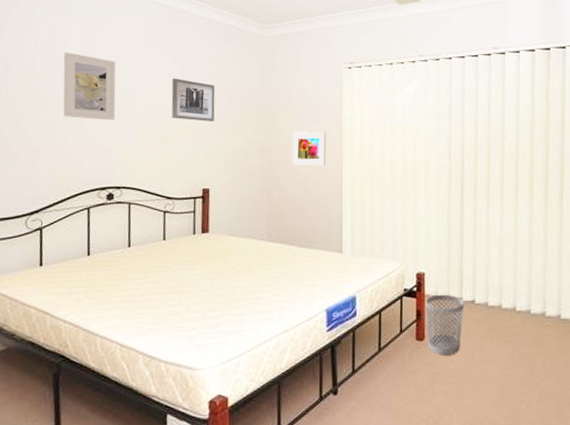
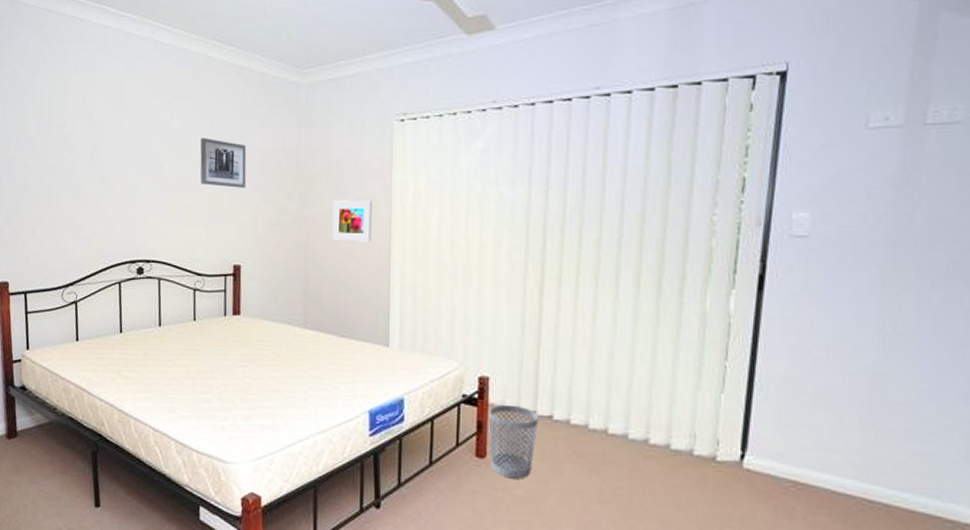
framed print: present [63,52,116,120] -> none [91,111,144,187]

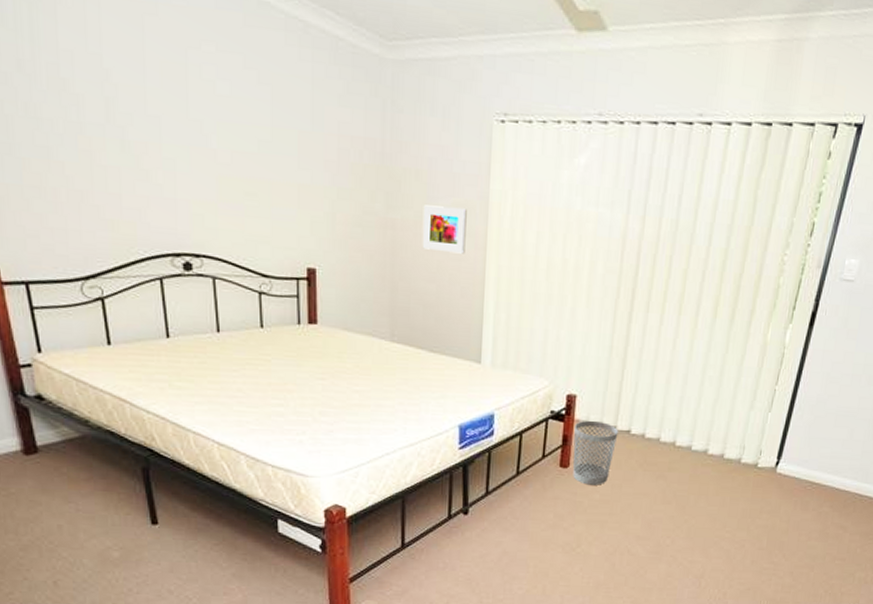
wall art: present [200,137,247,188] -> none [259,109,319,179]

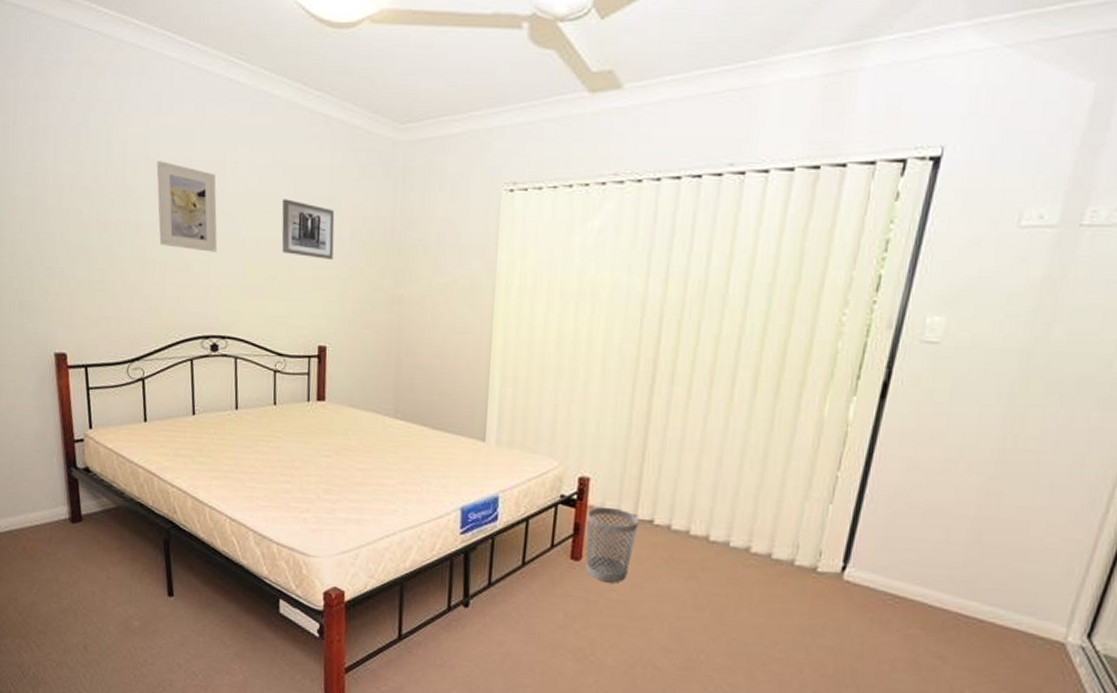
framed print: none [99,51,183,162] -> present [156,161,217,252]
wall art: none [259,109,319,179] -> present [281,199,335,259]
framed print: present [422,205,467,254] -> none [428,279,474,327]

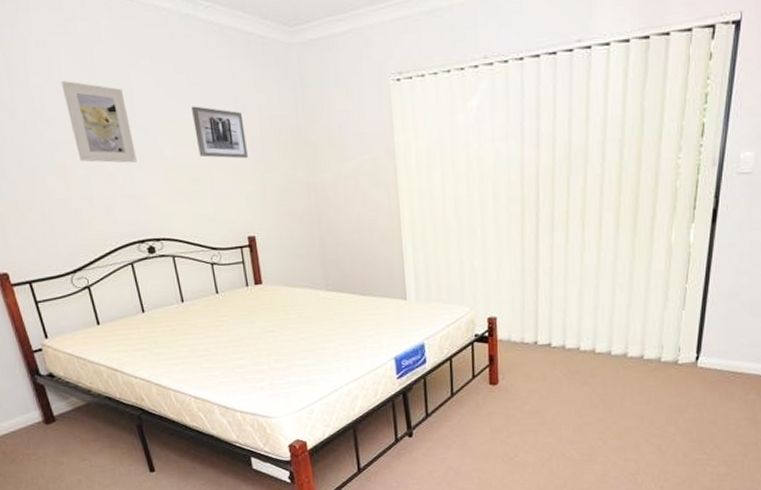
wastebasket: present [585,506,639,583] -> none [499,338,540,399]

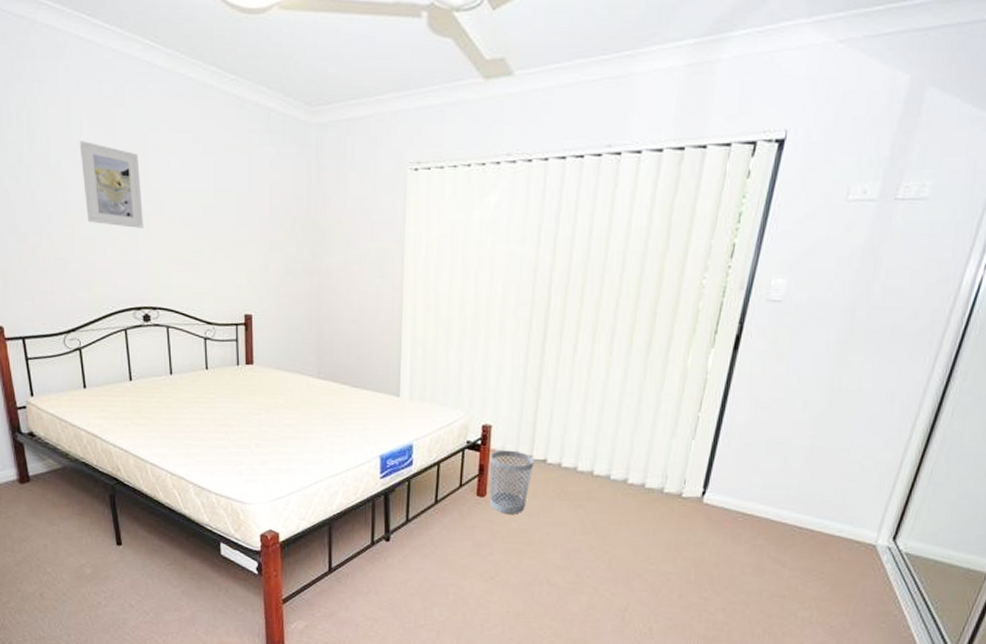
wall art: present [192,106,248,159] -> none [204,177,254,234]
wastebasket: none [499,338,540,399] -> present [489,450,535,515]

